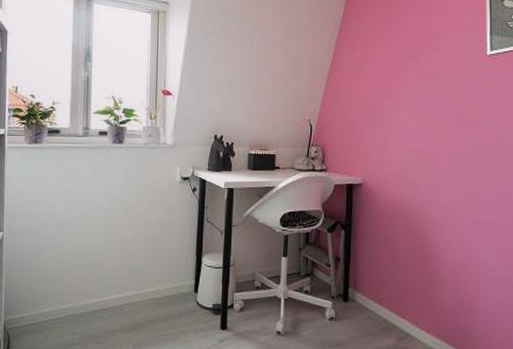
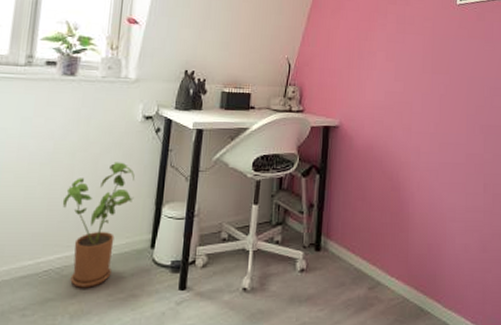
house plant: none [120,217,178,323] -> present [62,162,135,288]

